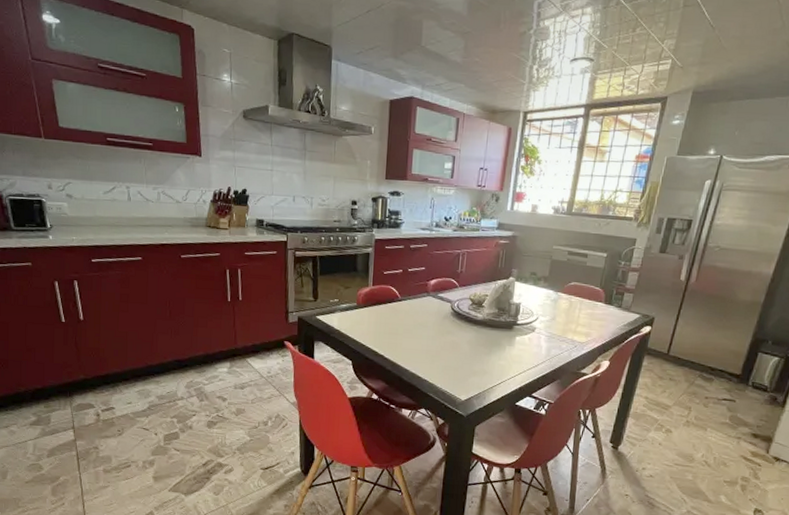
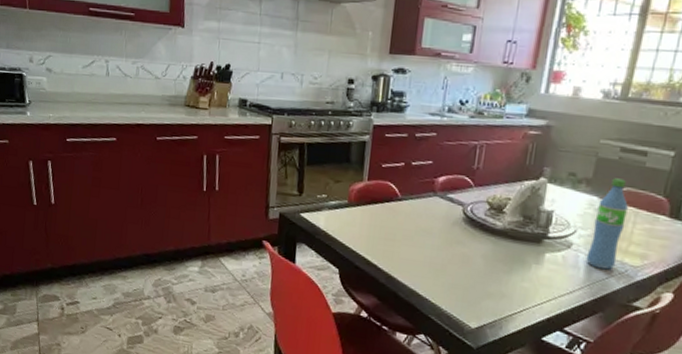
water bottle: none [546,275,575,347] -> present [586,178,628,270]

